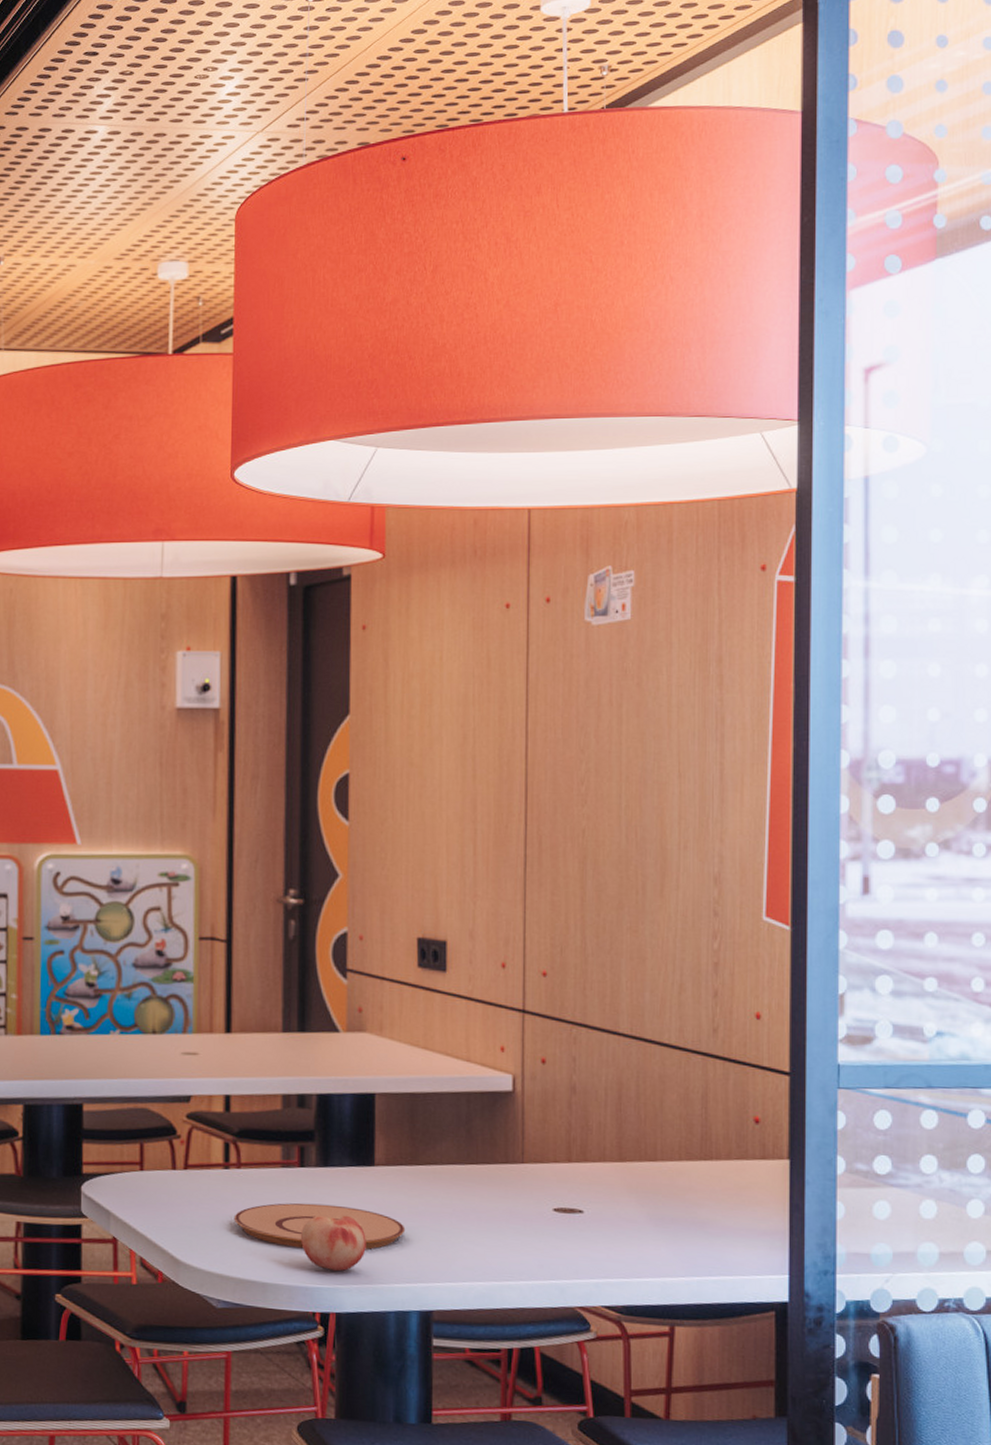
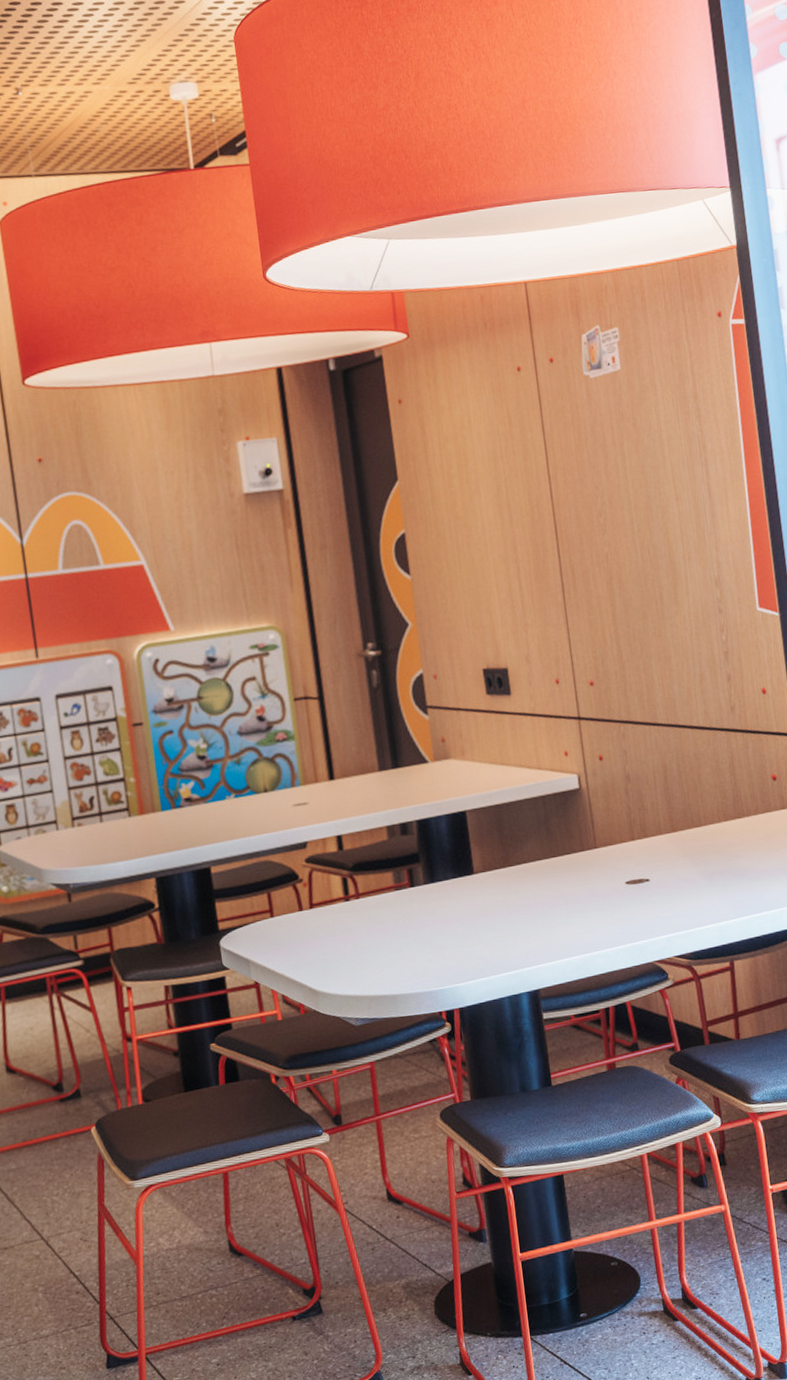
plate: present [234,1202,406,1250] -> none [359,913,508,959]
fruit: present [301,1215,366,1272] -> none [420,921,477,973]

